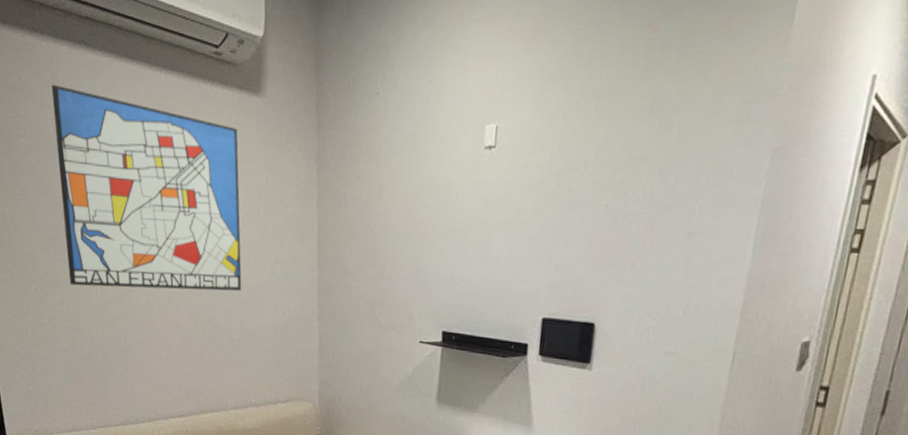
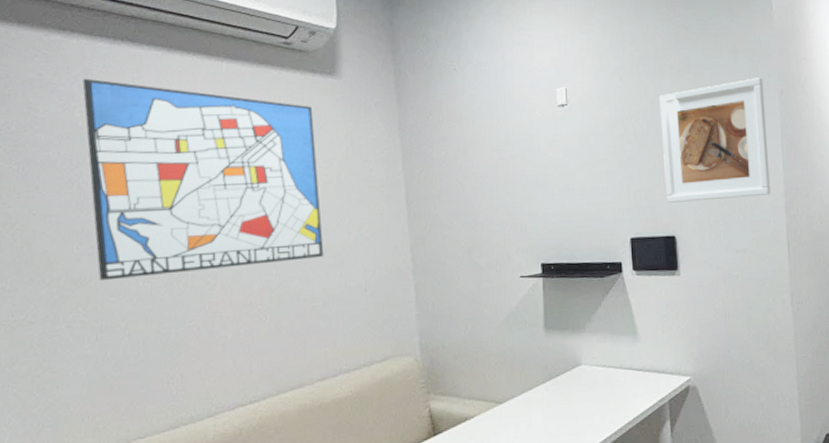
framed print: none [593,127,753,290] -> present [659,78,771,203]

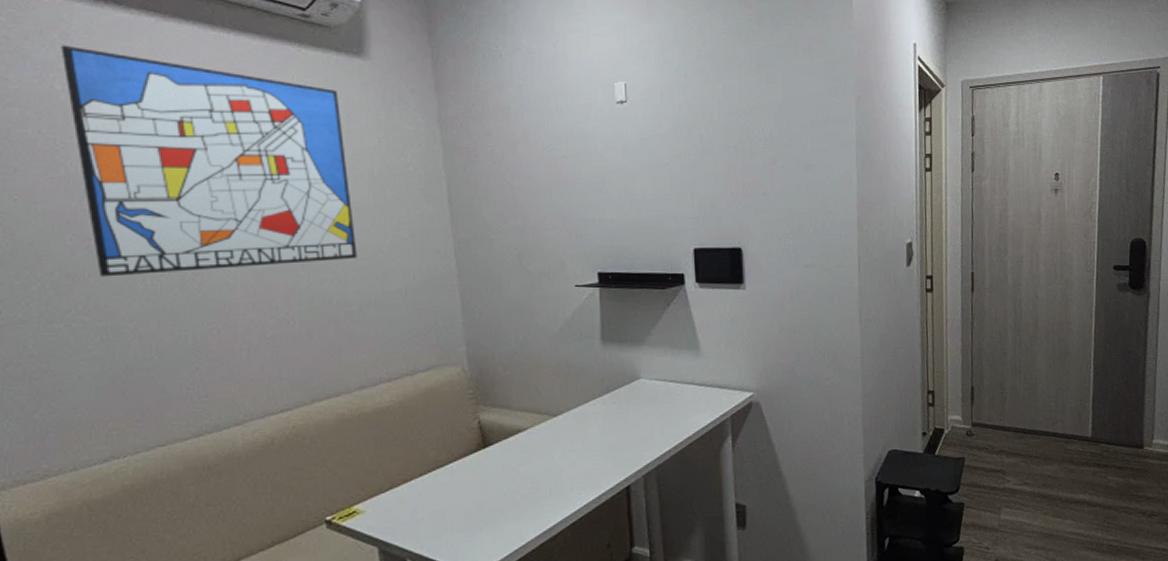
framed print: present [659,78,771,203] -> none [727,81,843,213]

